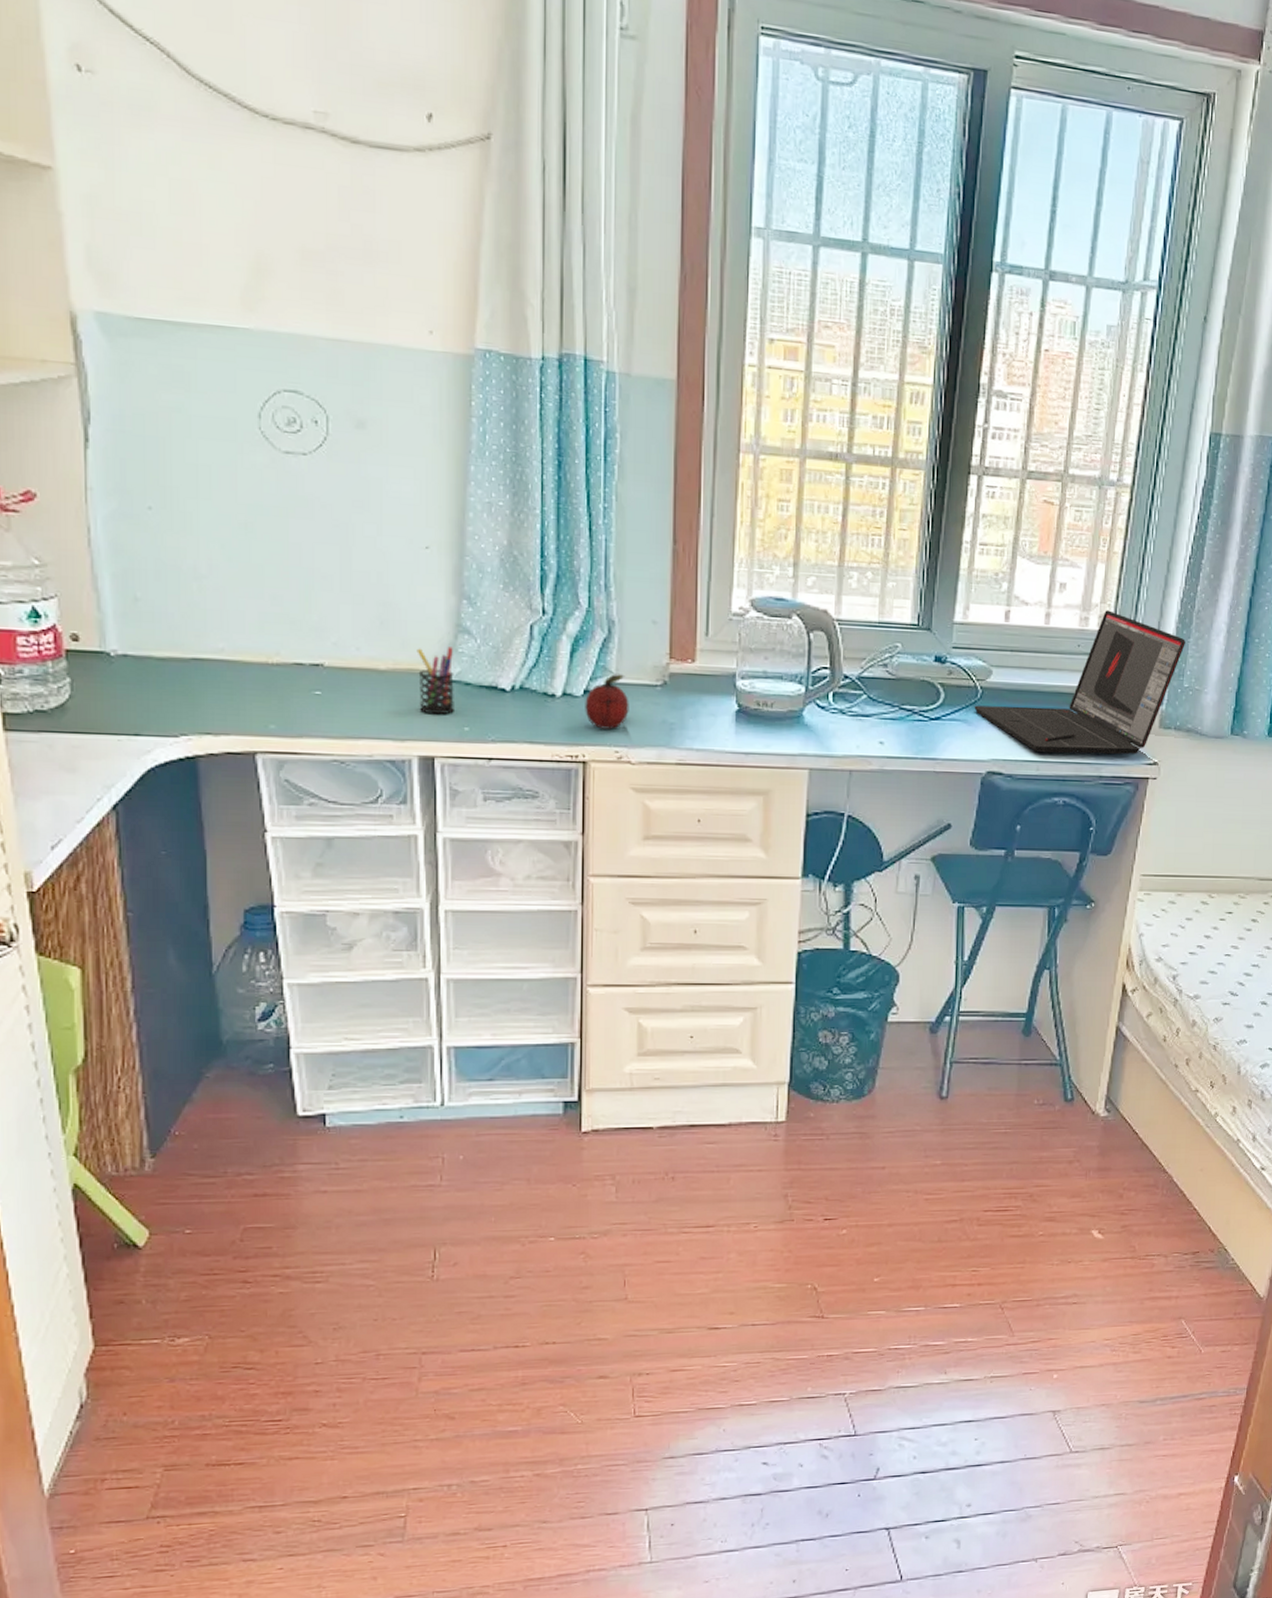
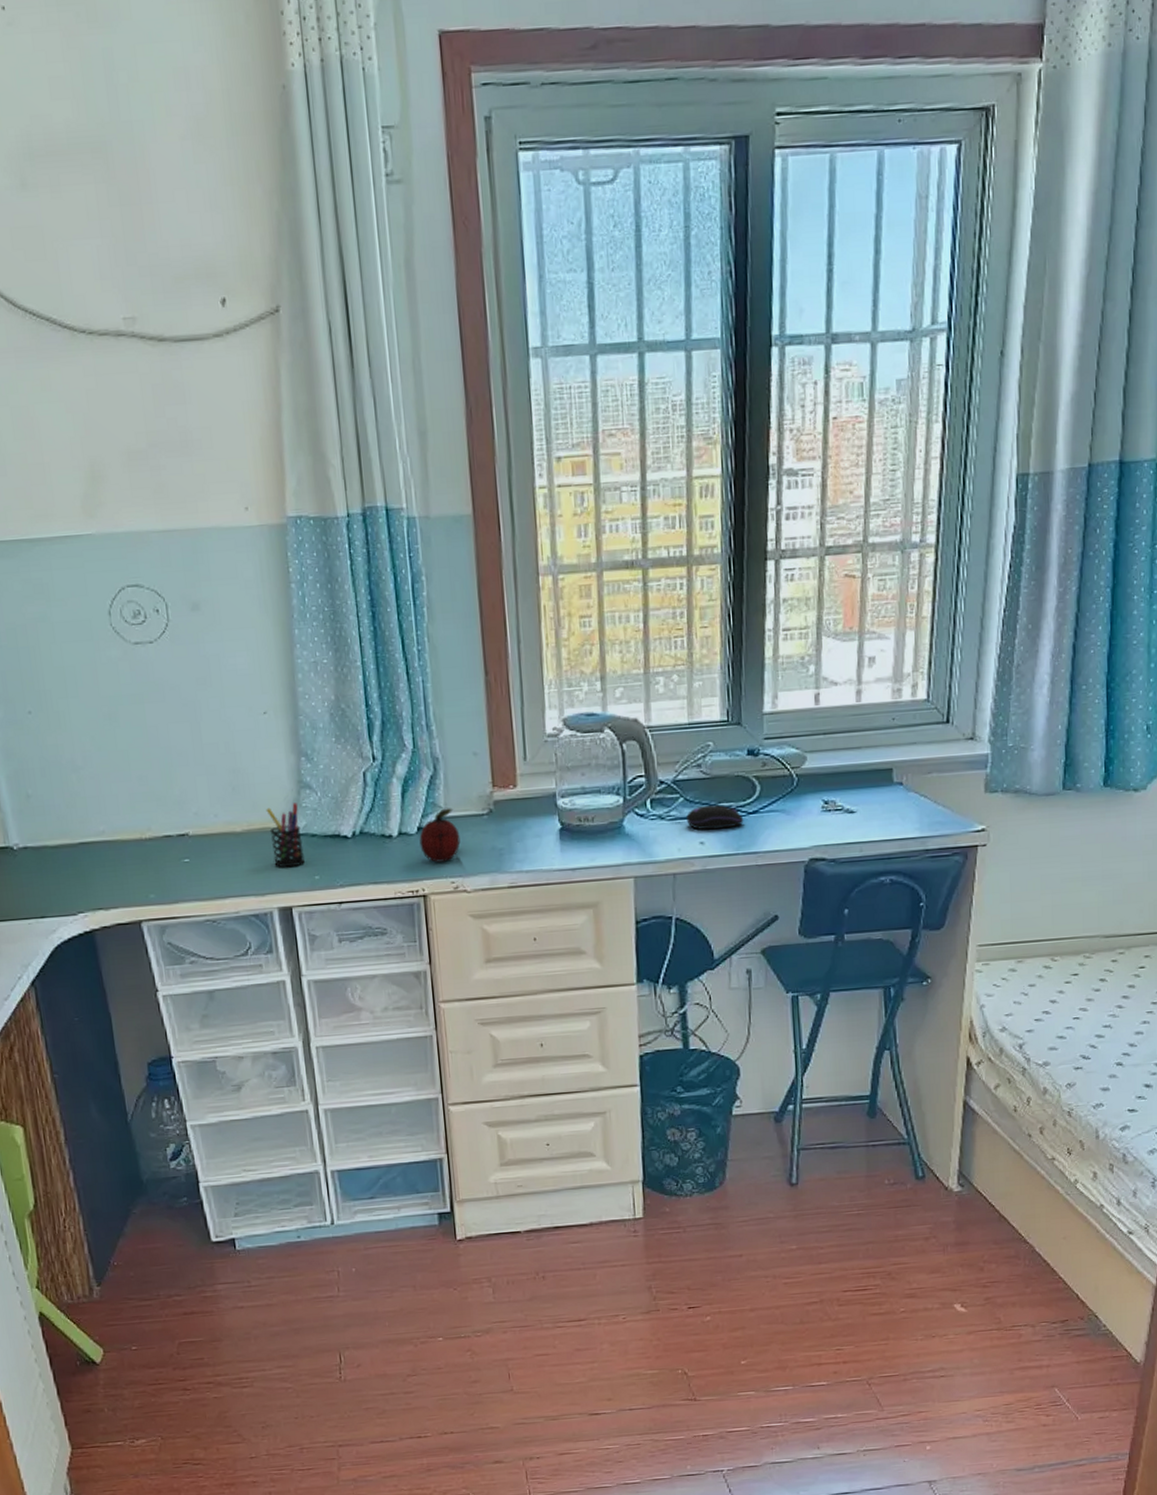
computer mouse: none [868,705,926,732] -> present [686,804,744,830]
laptop: present [974,610,1185,755] -> none [791,678,1006,834]

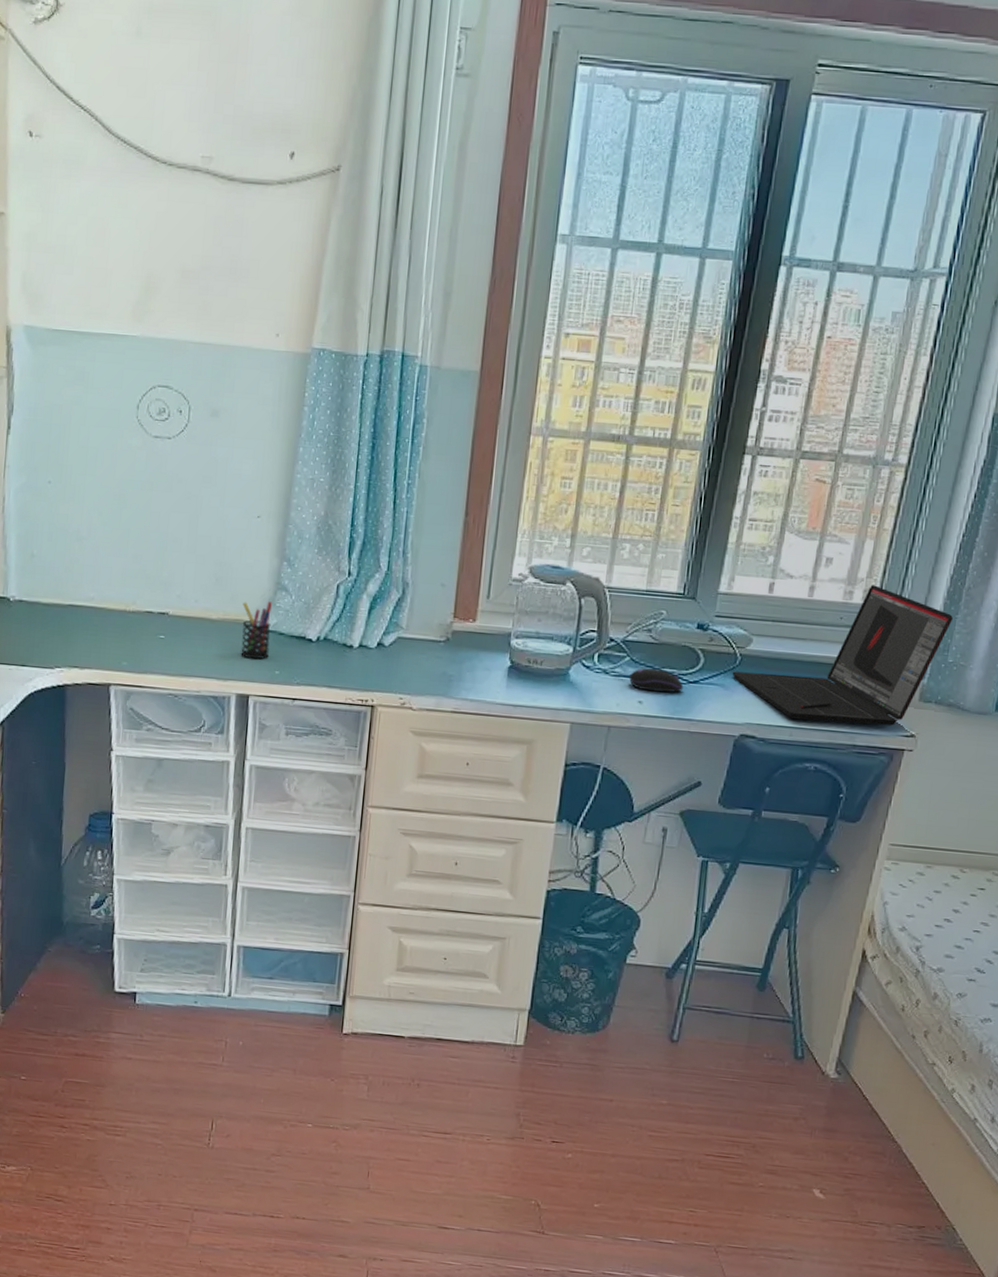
fruit: present [419,808,461,863] -> none [377,629,416,679]
laptop: none [791,678,1006,834] -> present [732,585,953,726]

